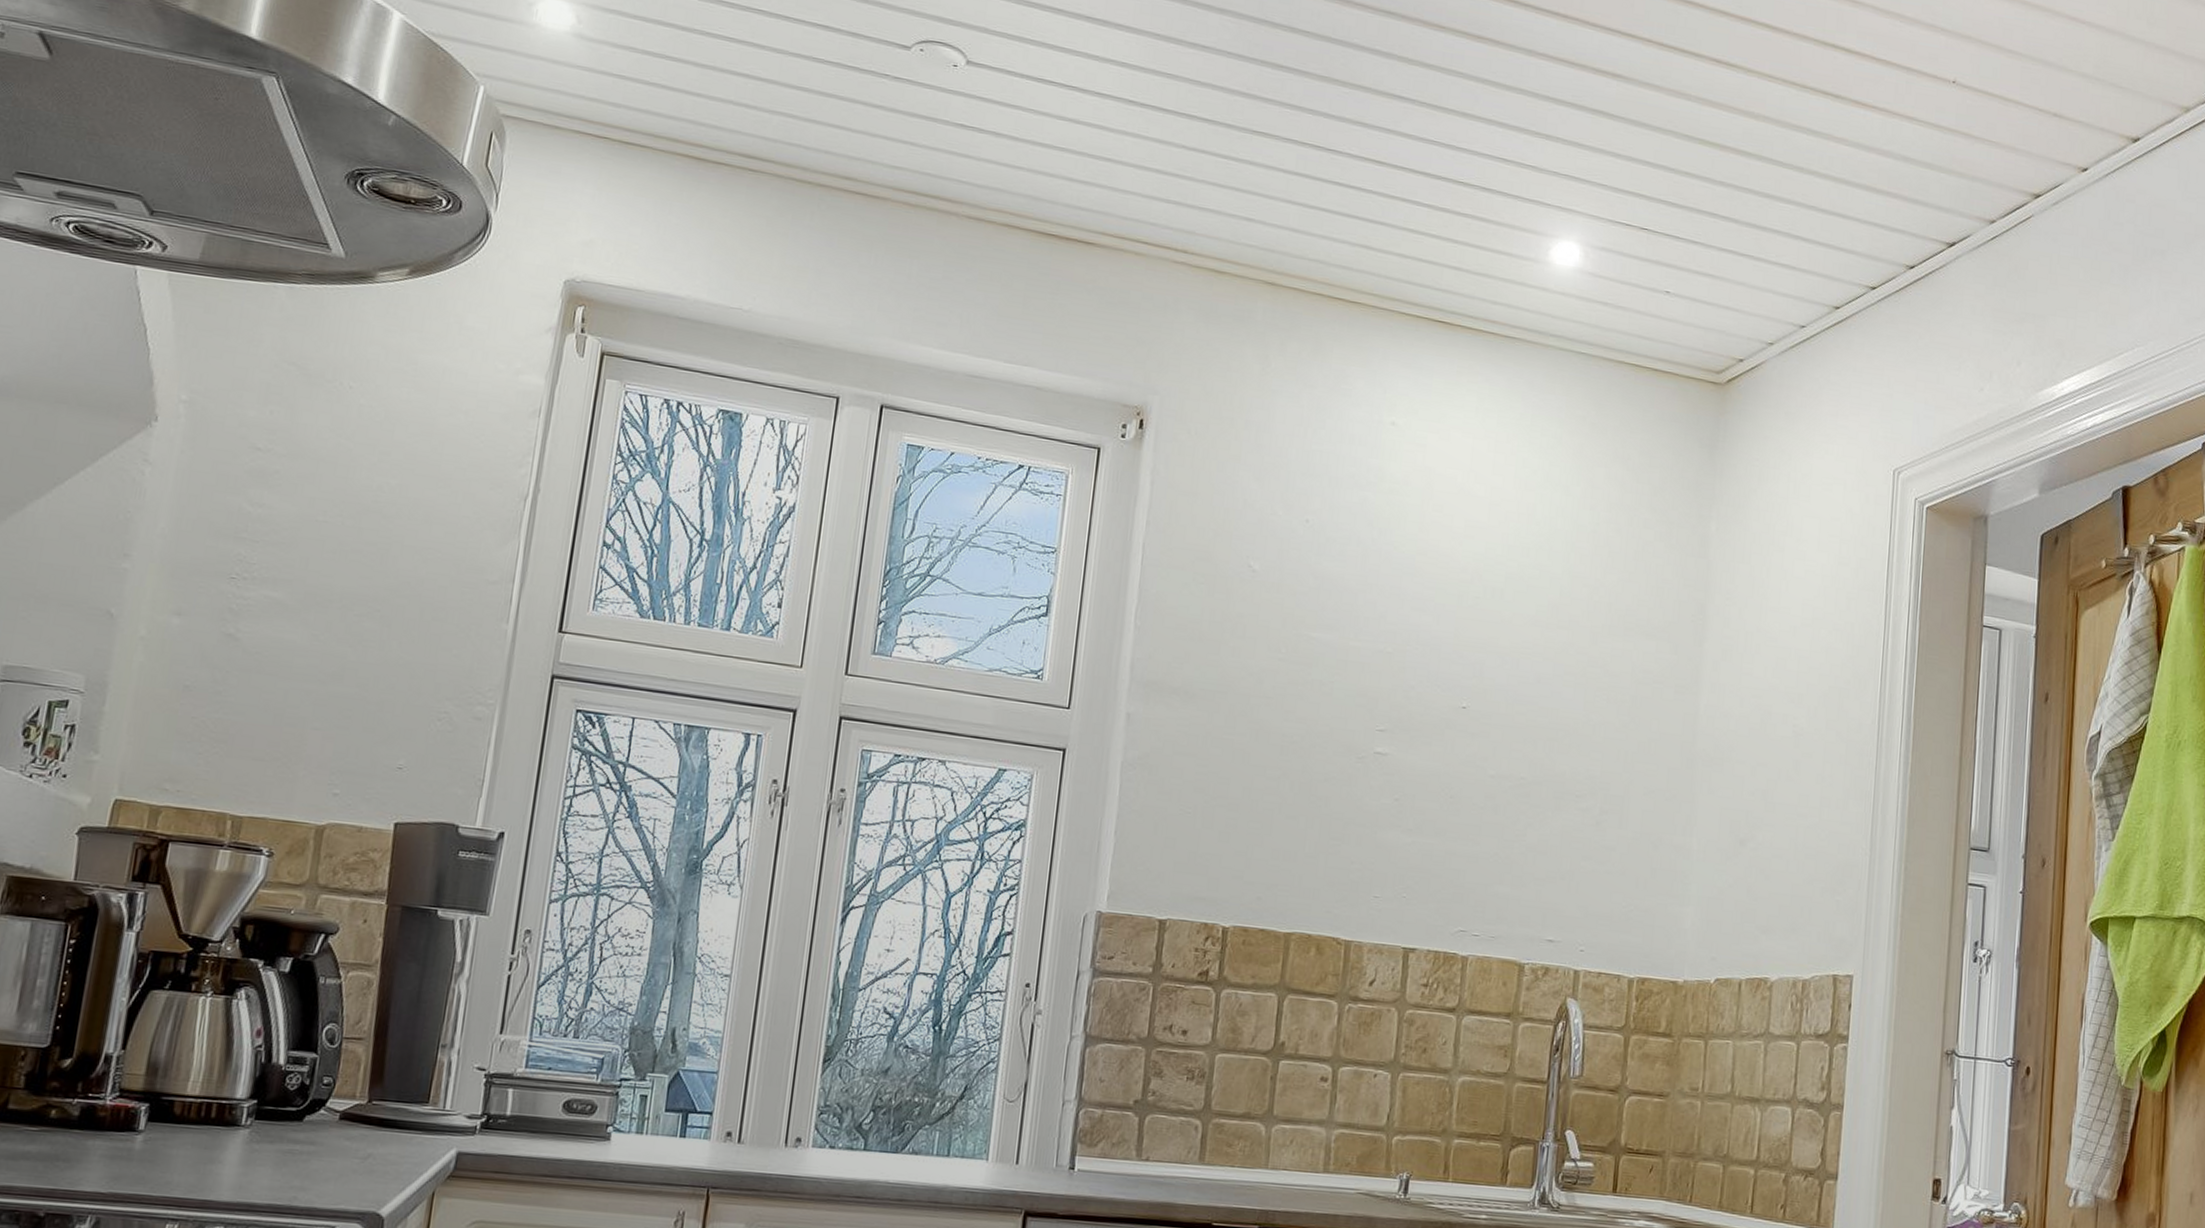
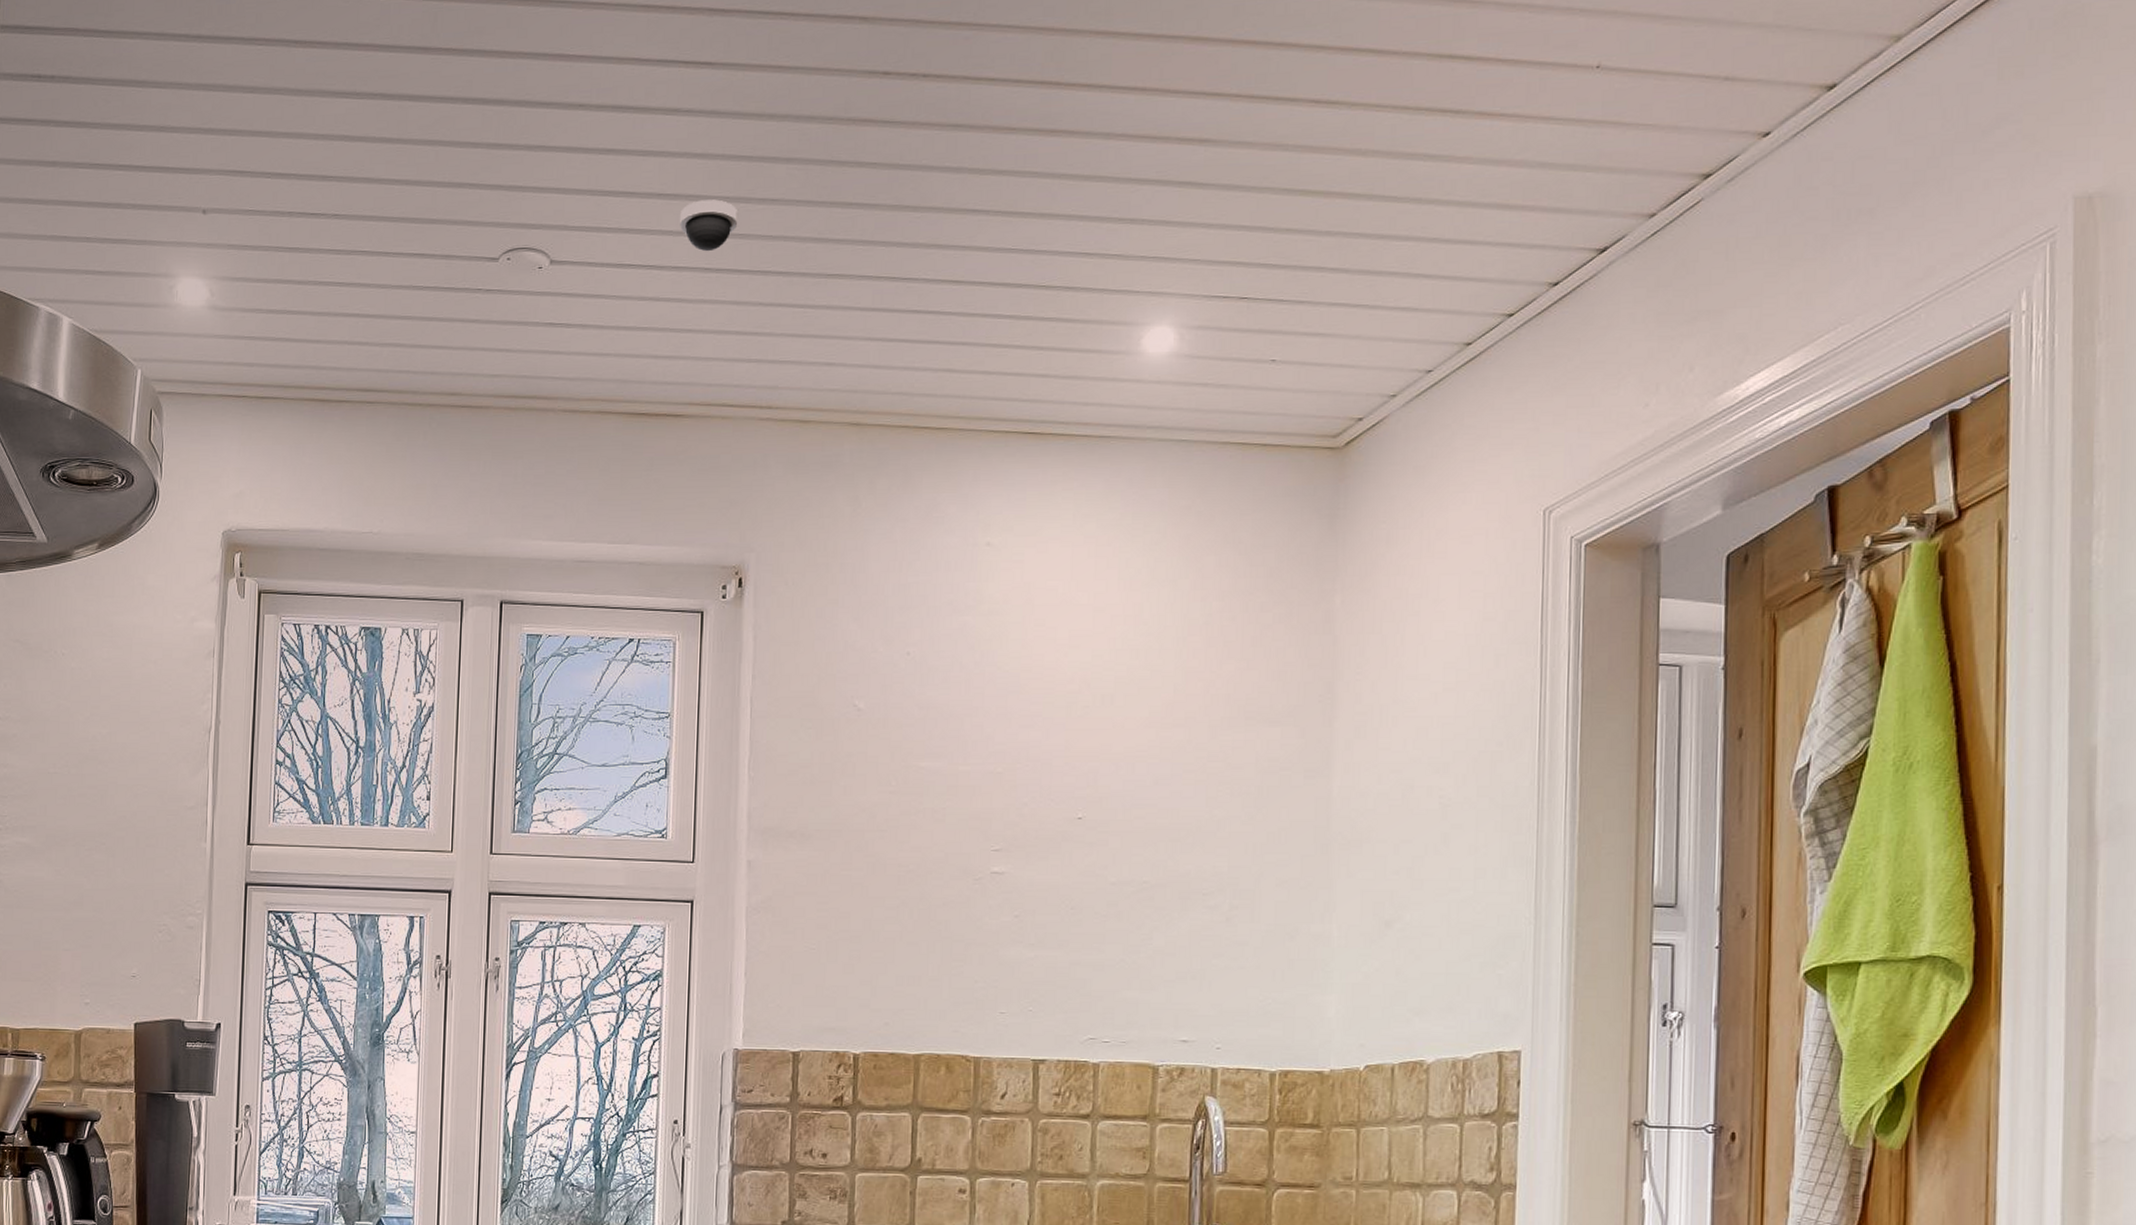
dome security camera: none [1107,31,1168,85] -> present [680,199,739,252]

